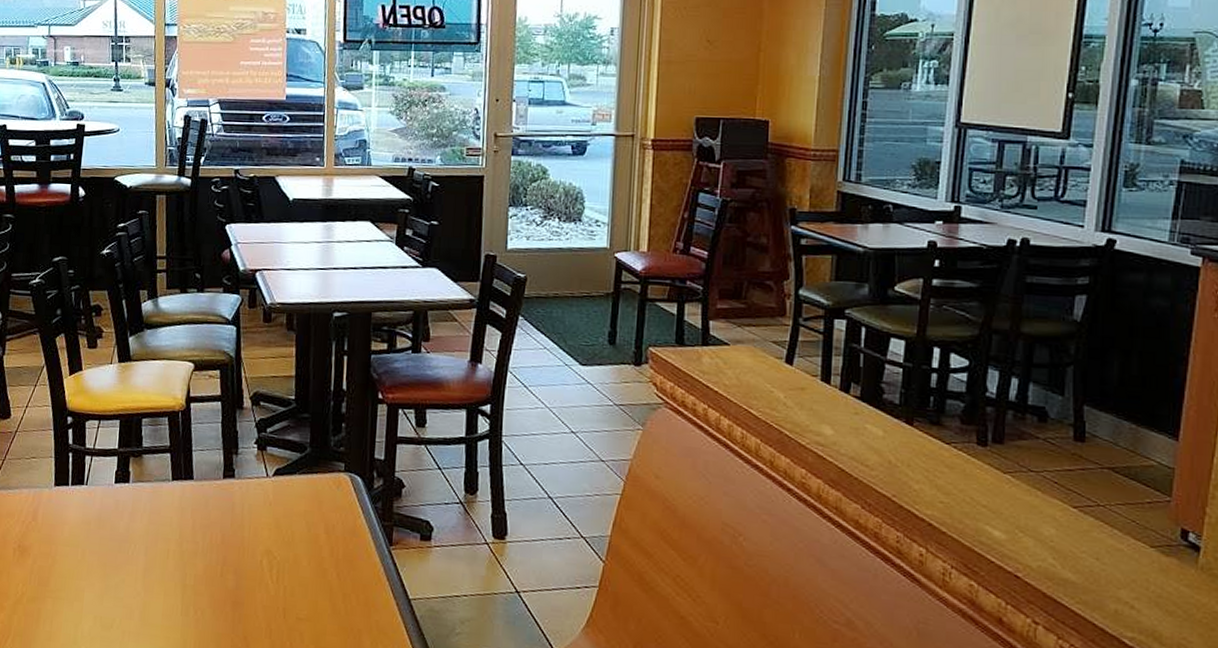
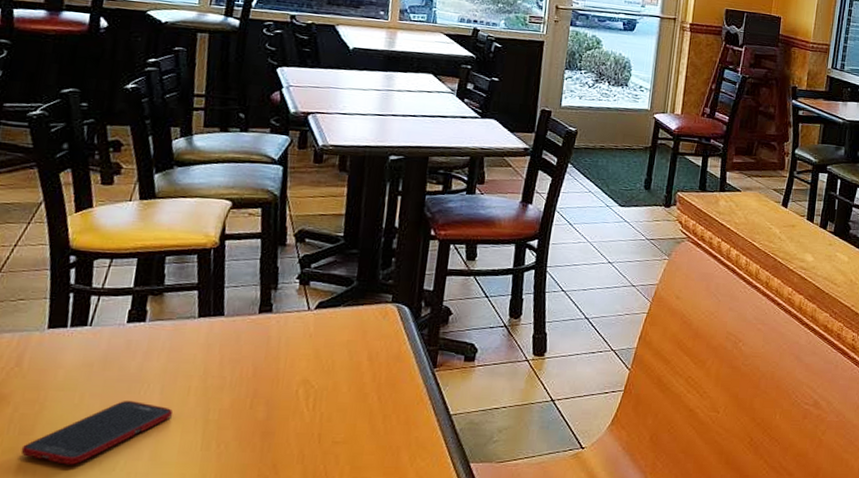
cell phone: none [40,559,157,619] -> present [20,400,173,465]

